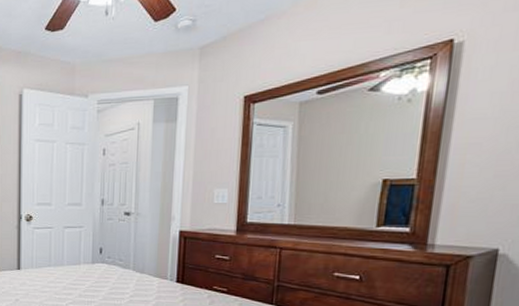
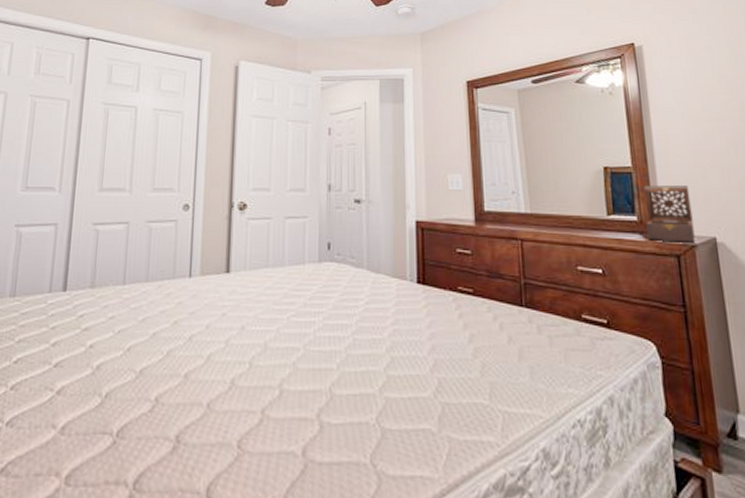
jewelry box: none [416,196,481,254] -> present [643,184,695,243]

